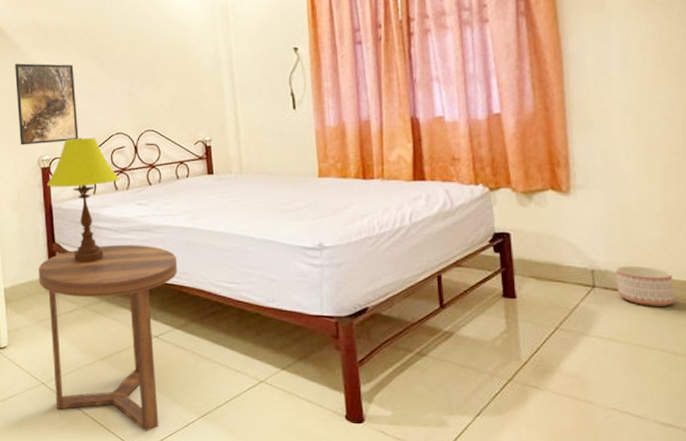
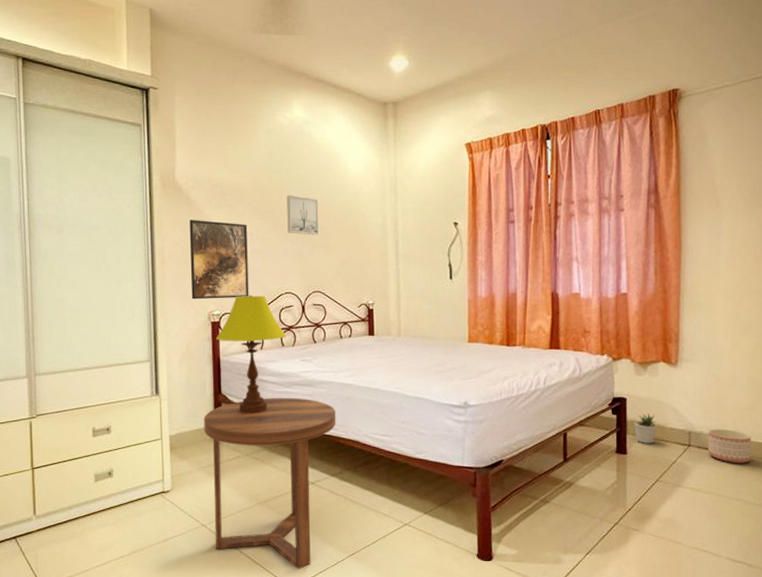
wall art: none [113,31,149,72] -> present [287,195,319,236]
potted plant: none [521,250,551,285] -> present [633,413,657,444]

